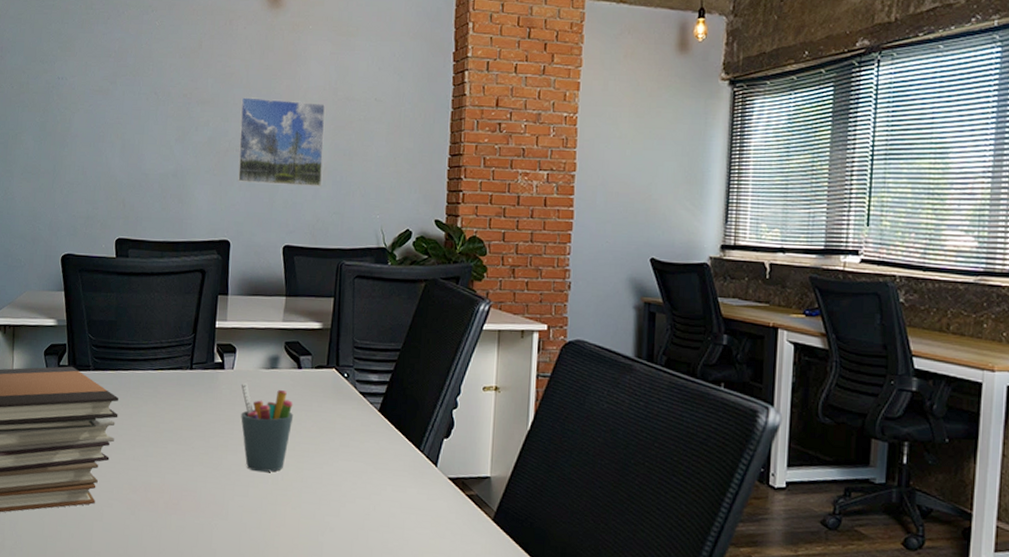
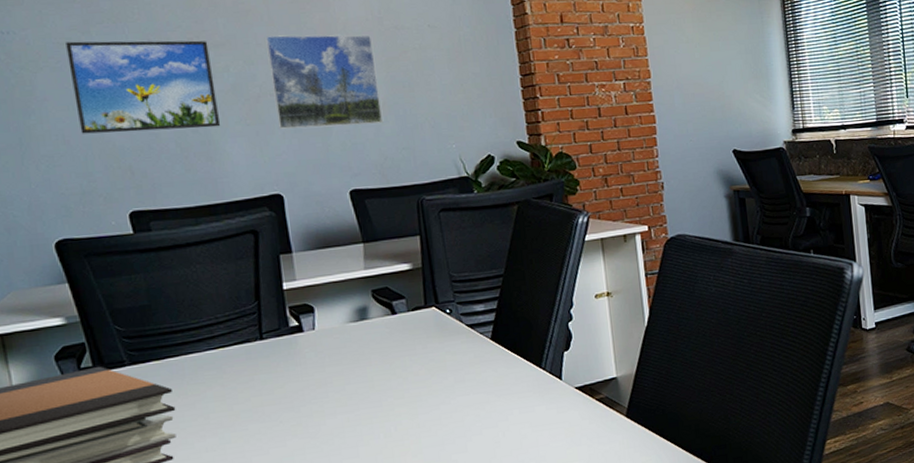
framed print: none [95,89,198,174] -> present [66,40,221,134]
pen holder: present [241,382,294,472] -> none [327,340,397,430]

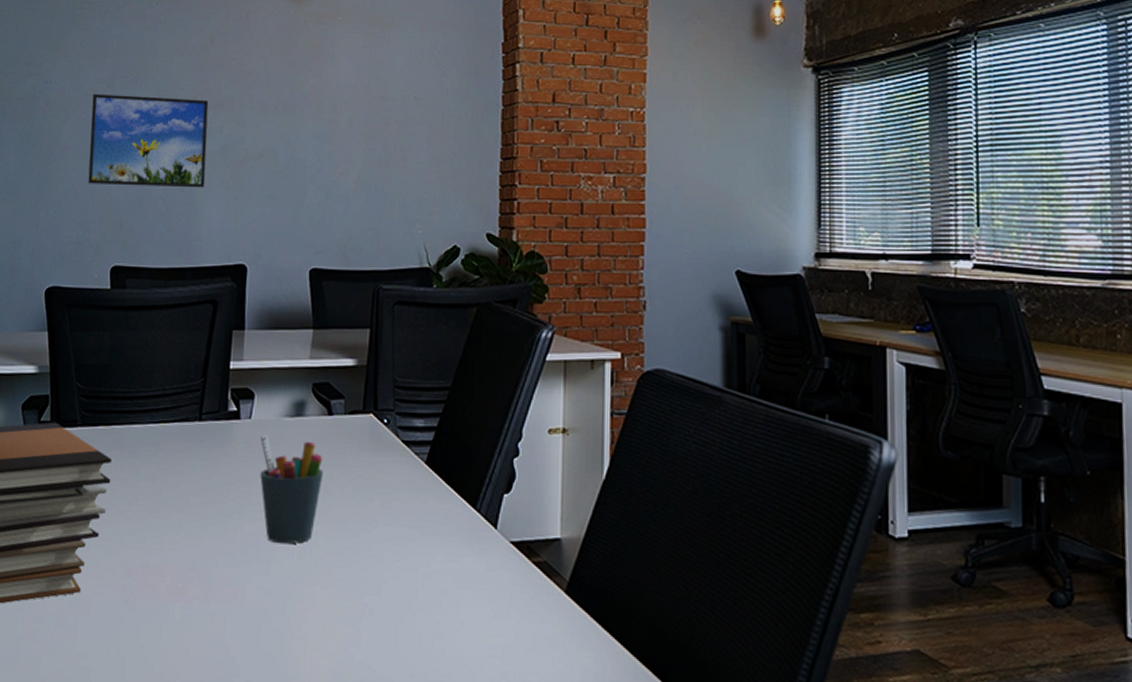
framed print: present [265,34,384,129] -> none [255,99,358,200]
pen holder: none [327,340,397,430] -> present [260,434,324,544]

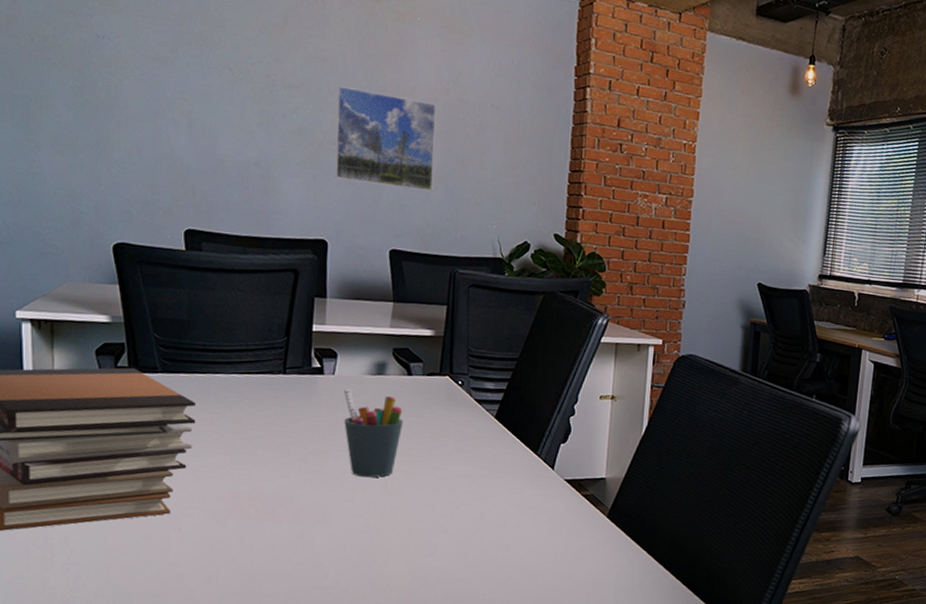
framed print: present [88,94,209,188] -> none [153,56,284,165]
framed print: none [255,99,358,200] -> present [334,86,437,192]

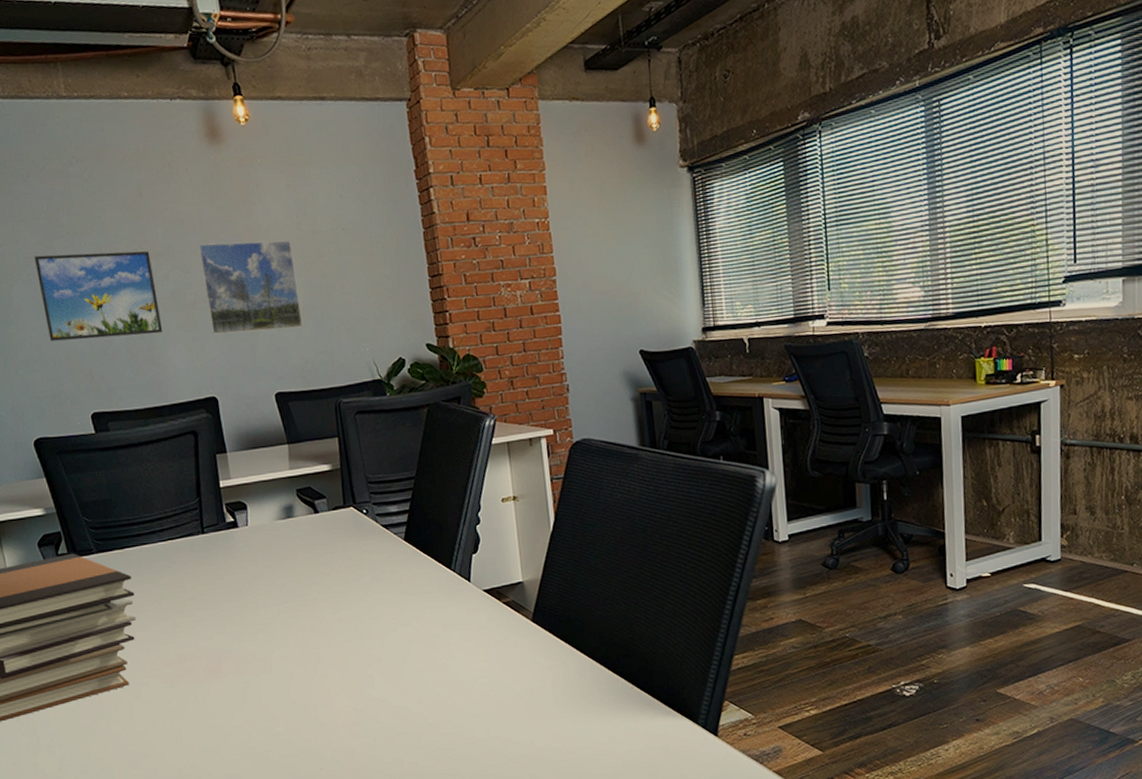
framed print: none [153,56,284,165] -> present [34,251,163,342]
pen holder: present [343,388,404,478] -> none [259,536,320,621]

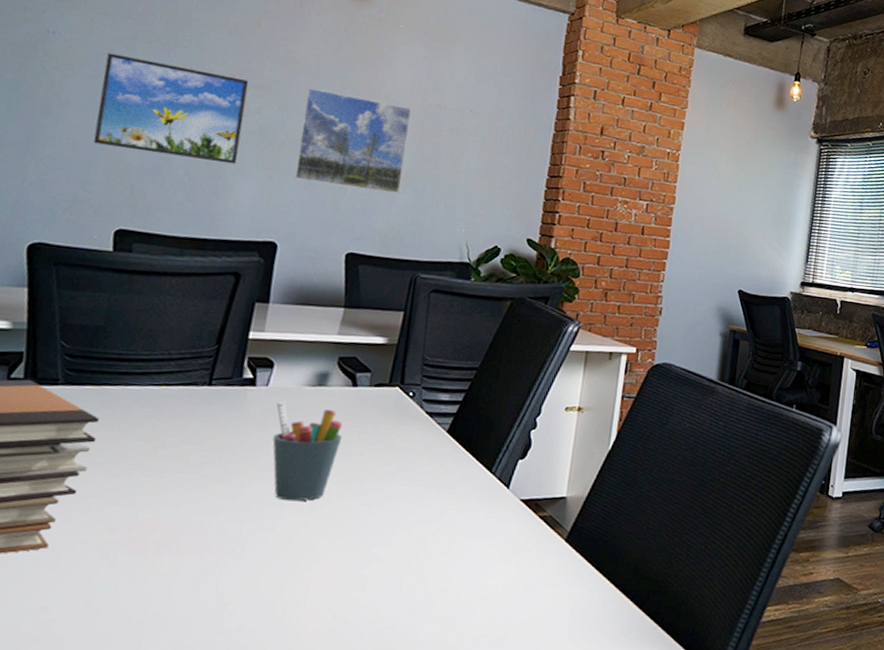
pen holder: none [259,536,320,621] -> present [272,401,343,502]

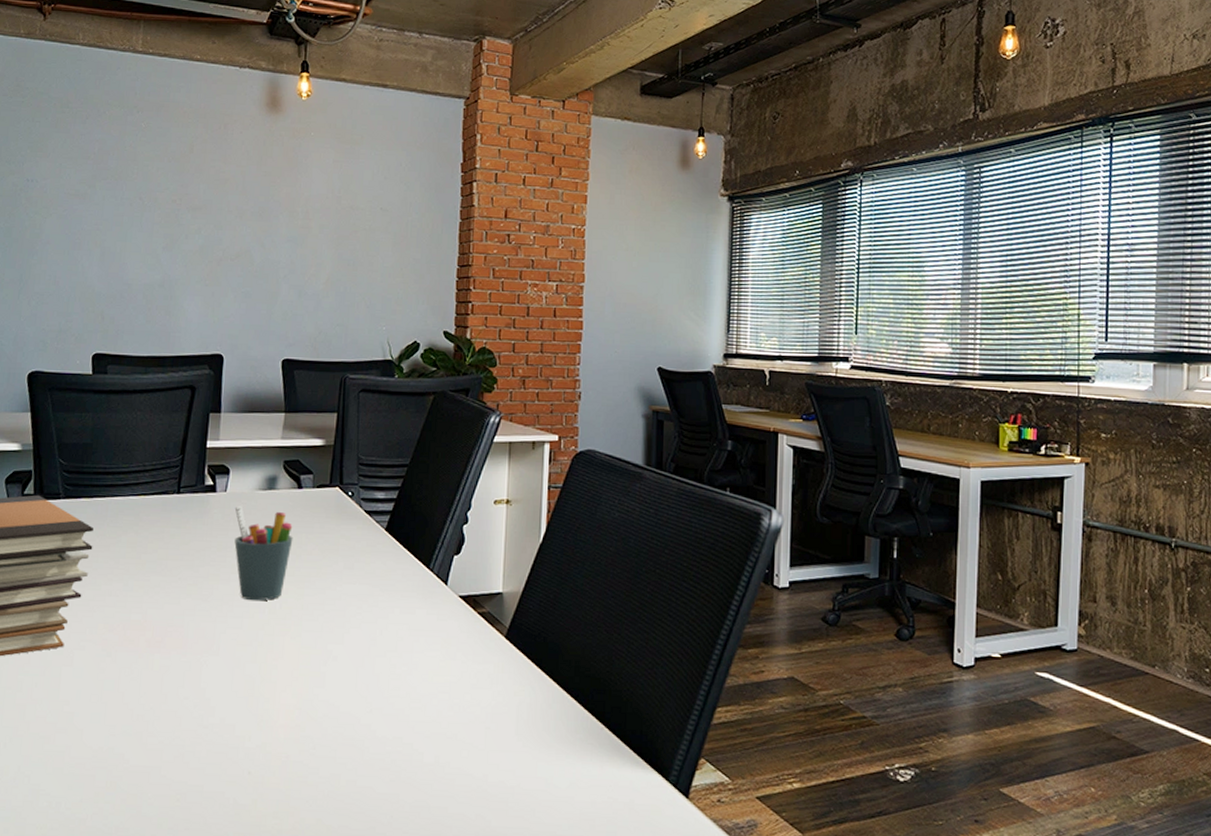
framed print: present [93,53,249,164] -> none [69,193,188,284]
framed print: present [294,88,412,195] -> none [232,204,329,299]

